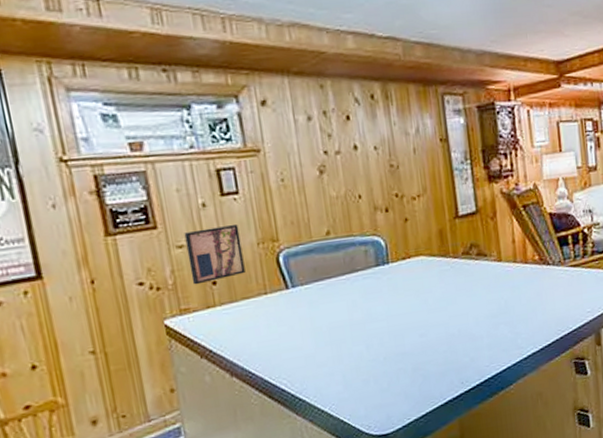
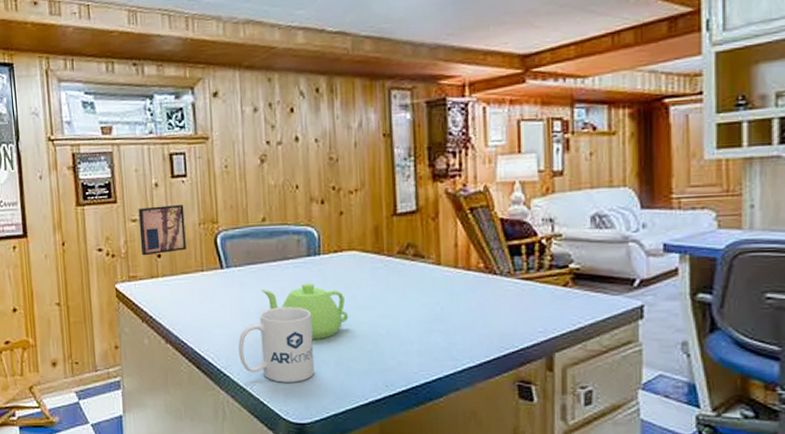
mug: none [312,318,393,398] -> present [238,307,315,383]
teapot: none [331,293,422,349] -> present [261,283,349,339]

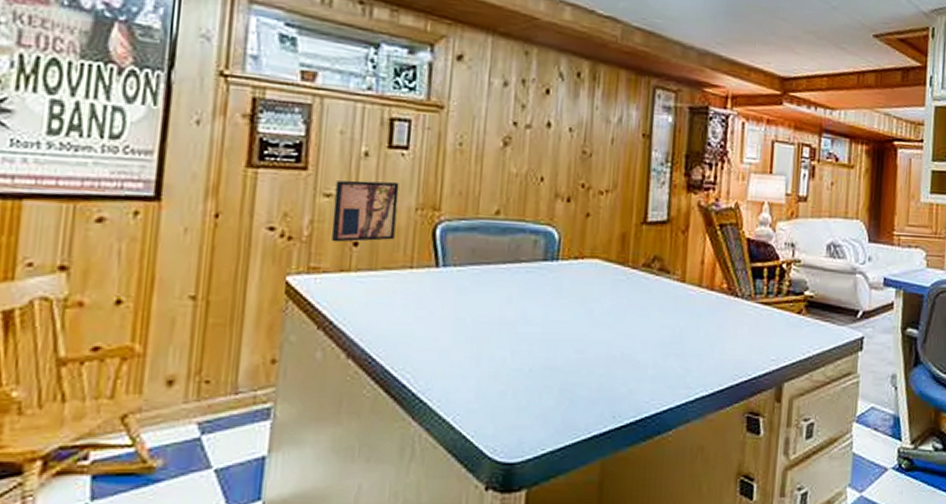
mug: present [238,307,315,383] -> none [443,319,540,412]
teapot: present [261,283,349,339] -> none [483,292,582,360]

